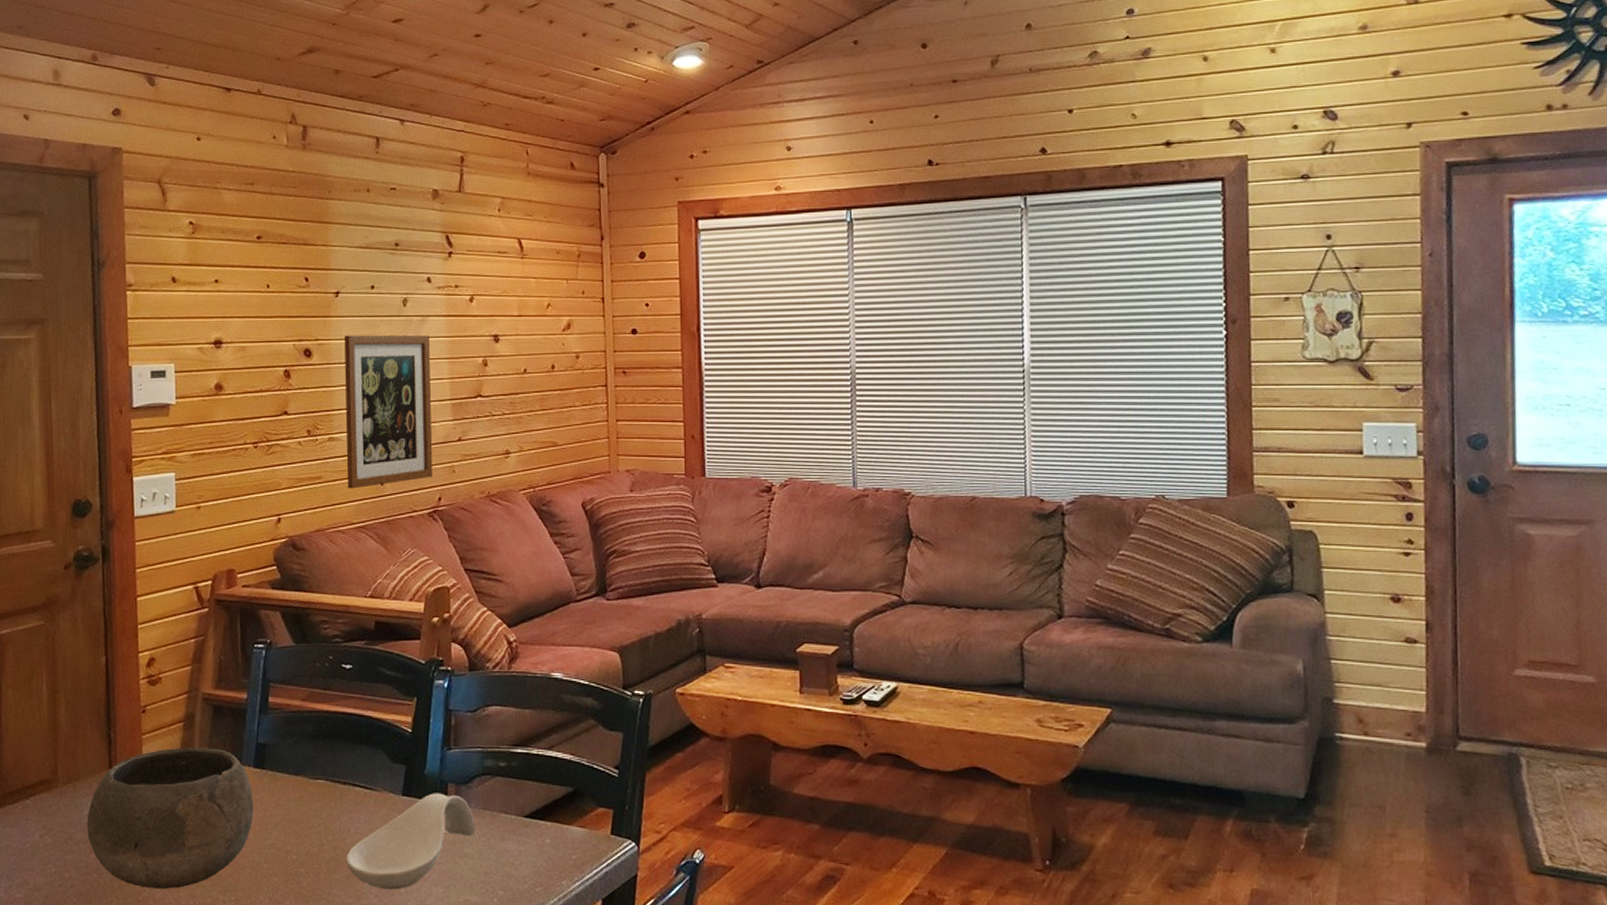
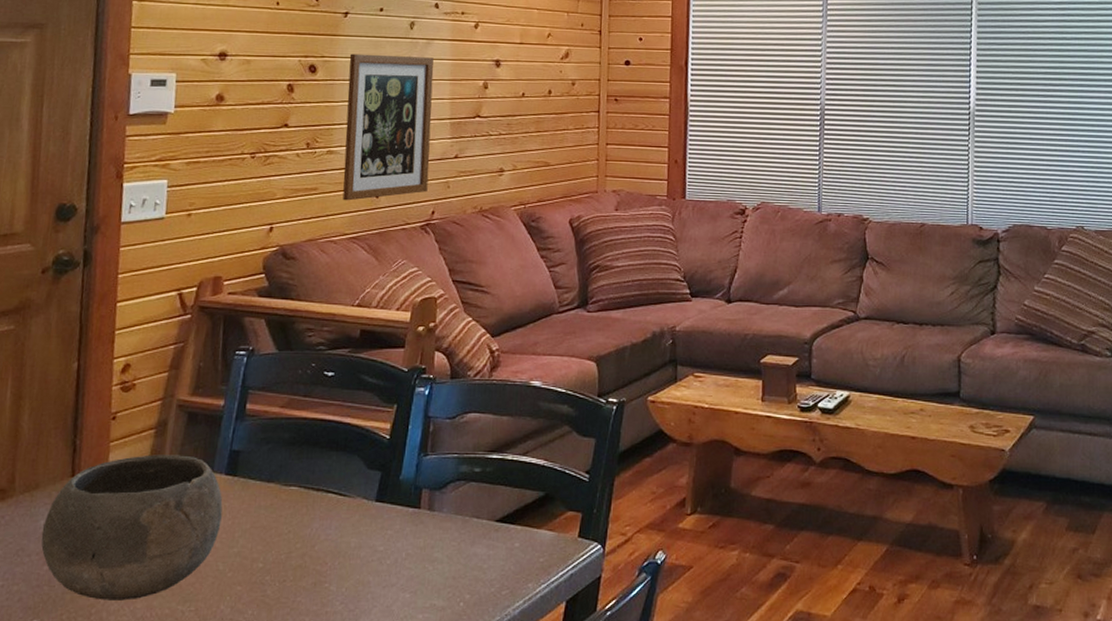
spoon rest: present [345,793,476,890] -> none [313,498,447,596]

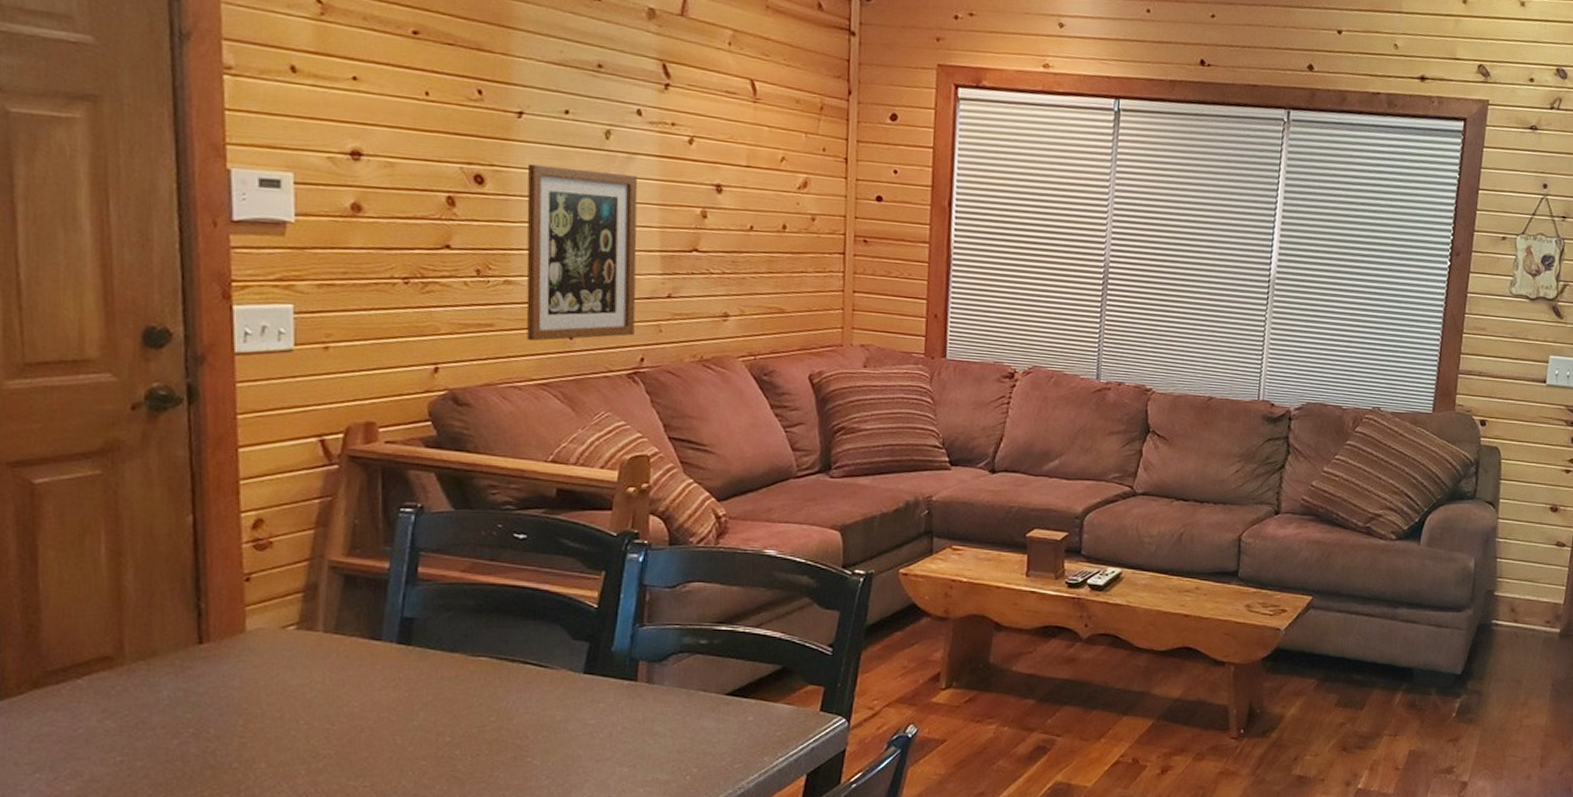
bowl: present [41,454,223,601] -> none [166,621,396,776]

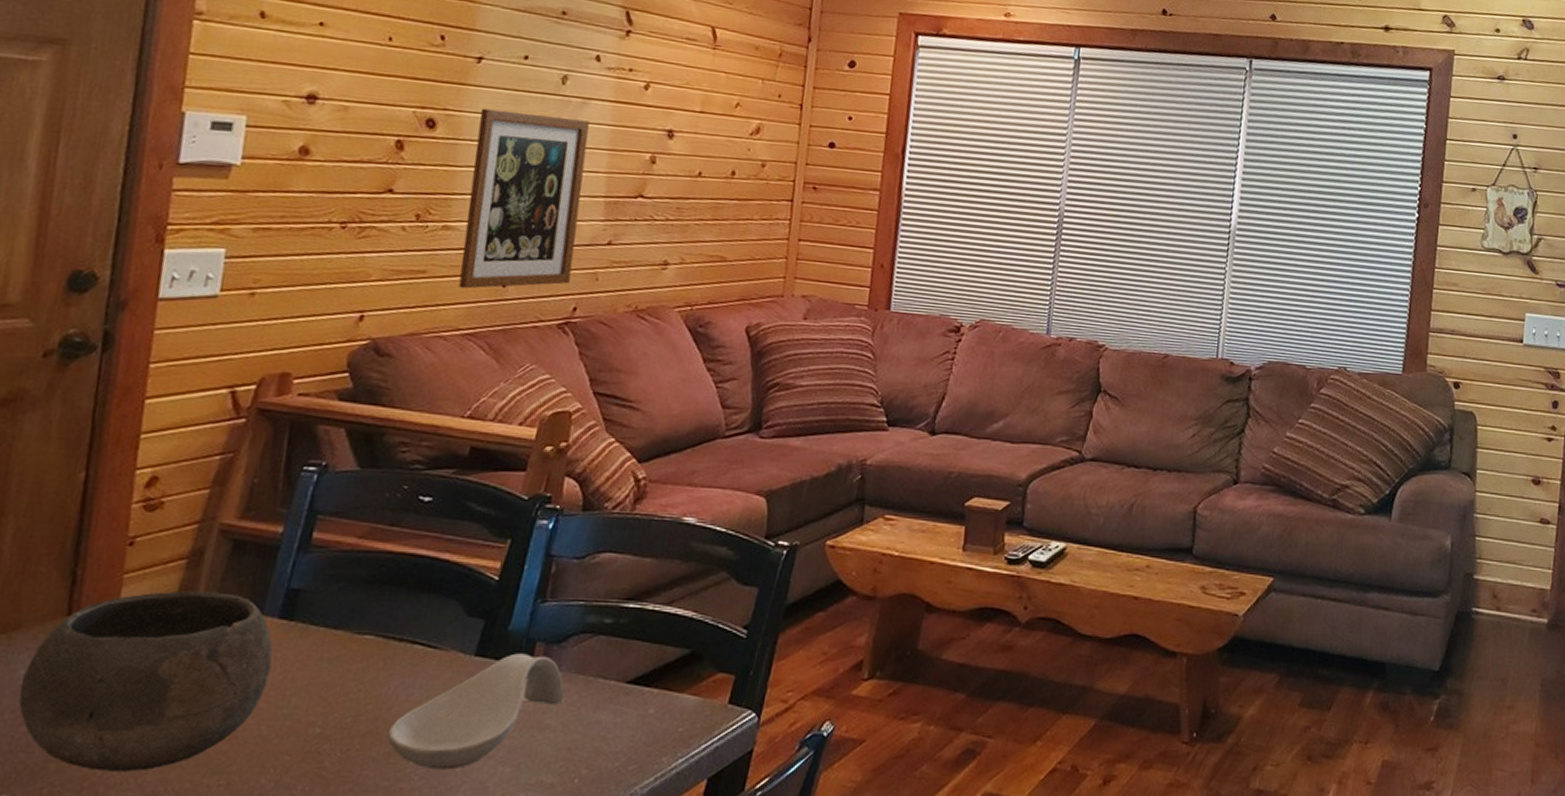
bowl: none [166,621,396,776] -> present [18,591,273,772]
spoon rest: none [511,671,670,770] -> present [387,653,565,770]

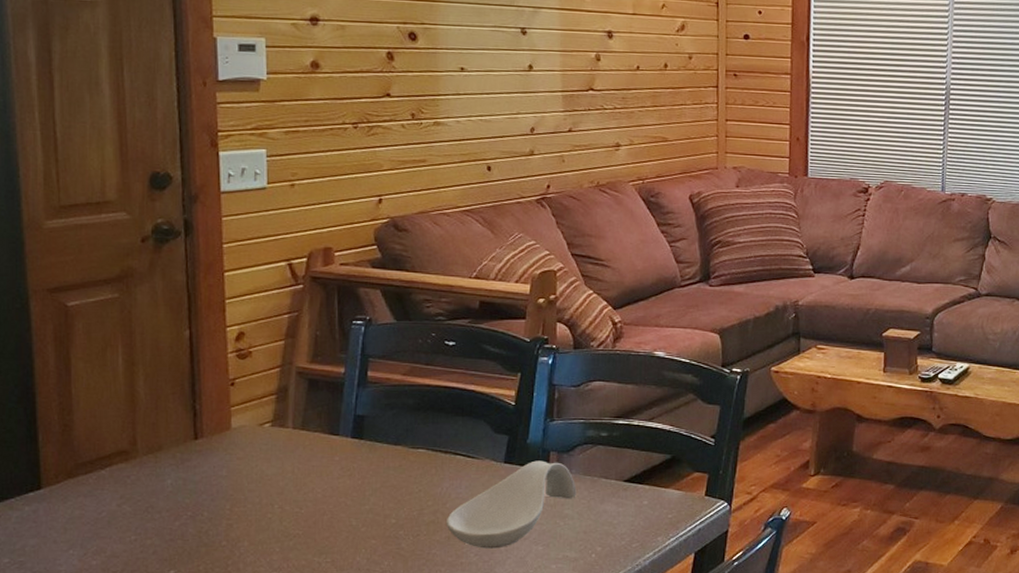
bowl: present [18,591,273,772] -> none [170,419,351,553]
wall art: present [458,108,589,289] -> none [451,21,543,174]

